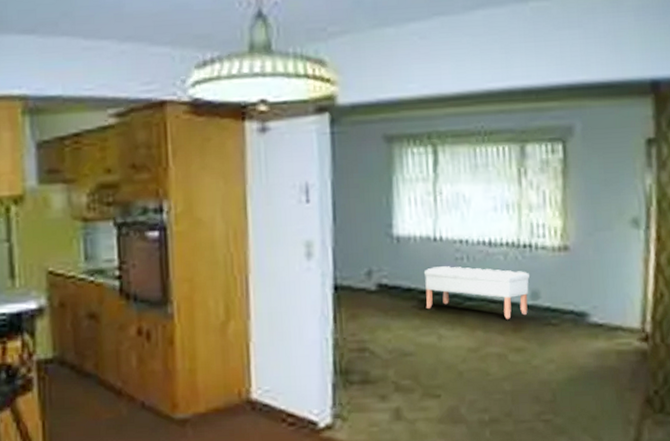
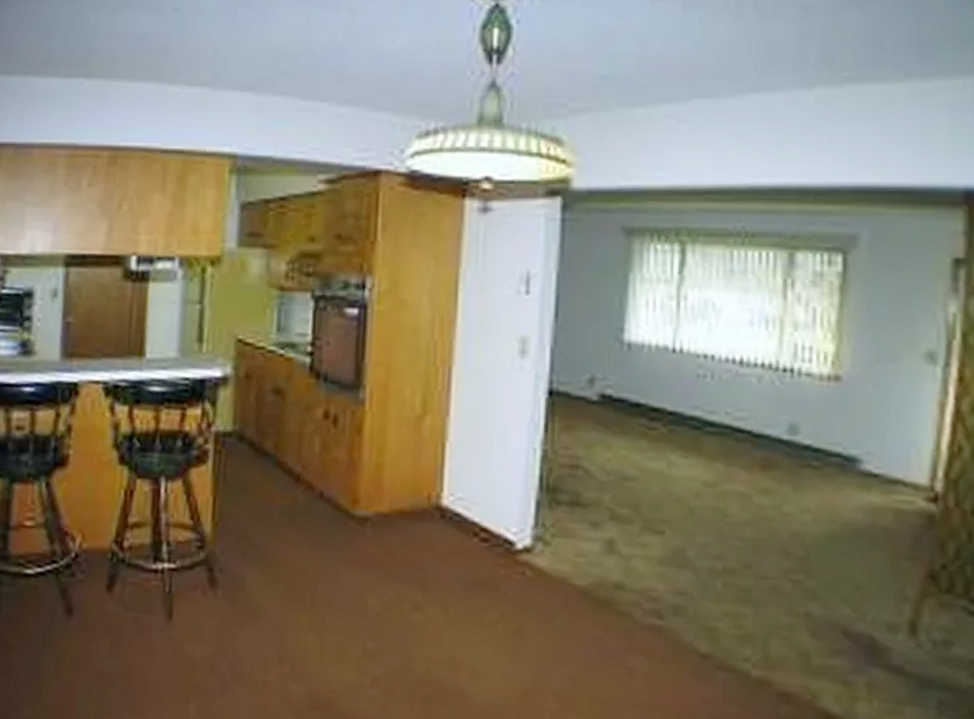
bench: present [424,266,529,319] -> none [655,382,788,454]

